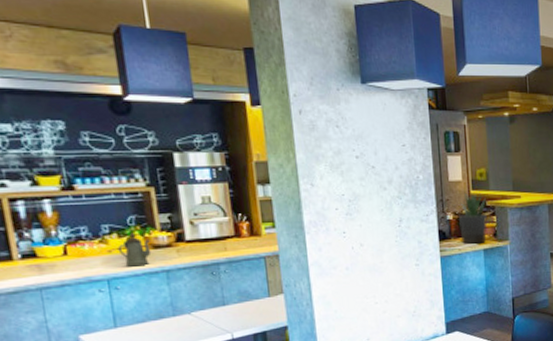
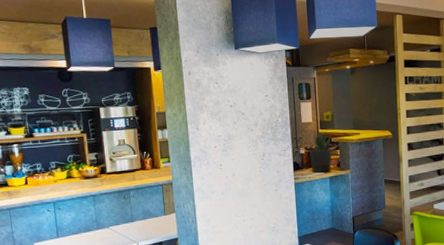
coffee pot: present [117,233,152,267] -> none [61,167,83,193]

